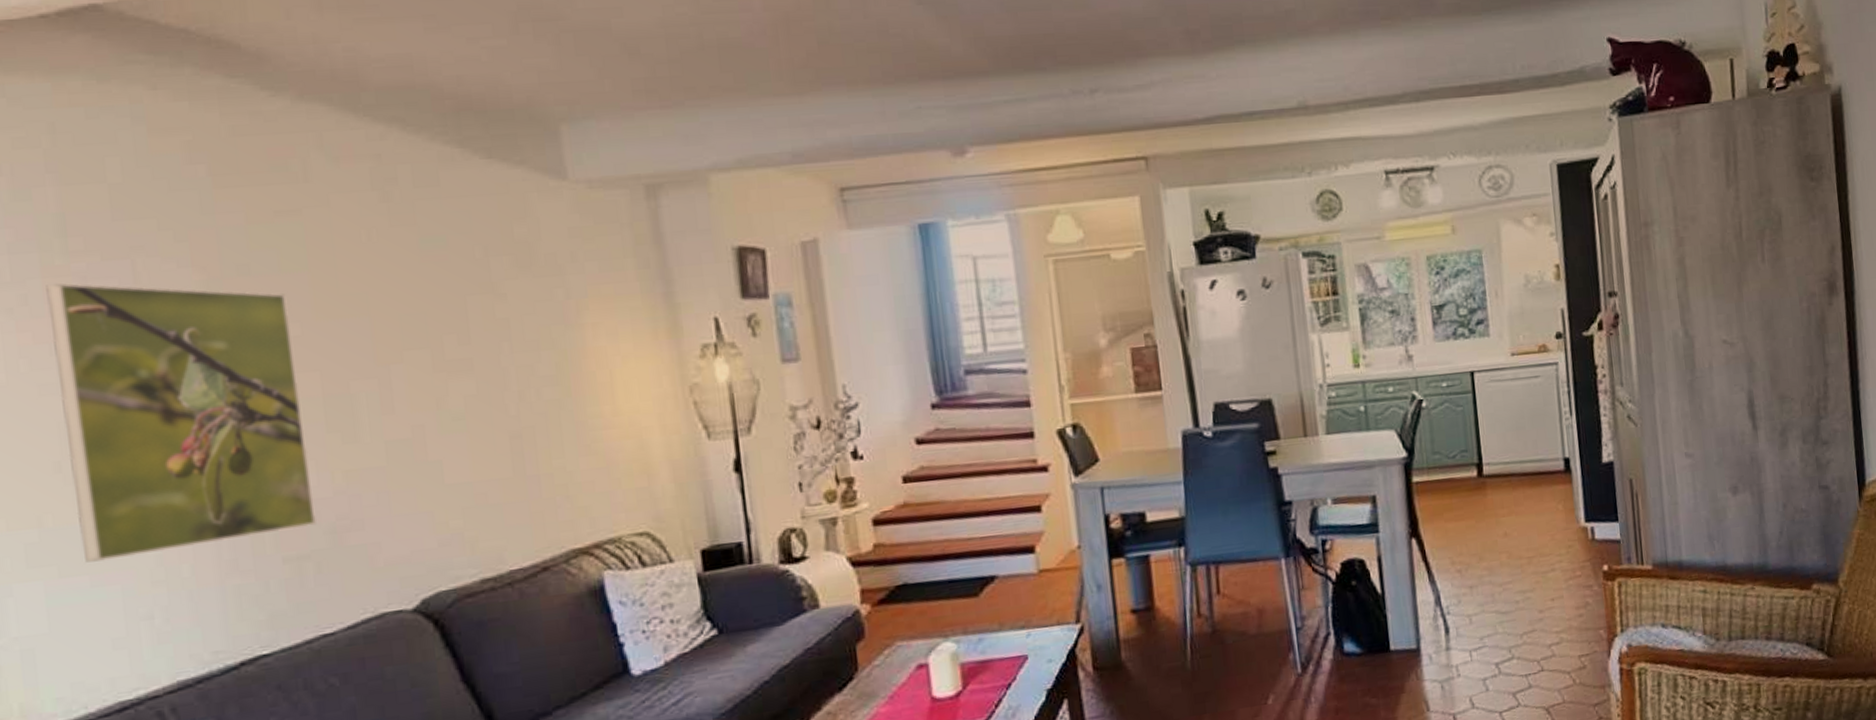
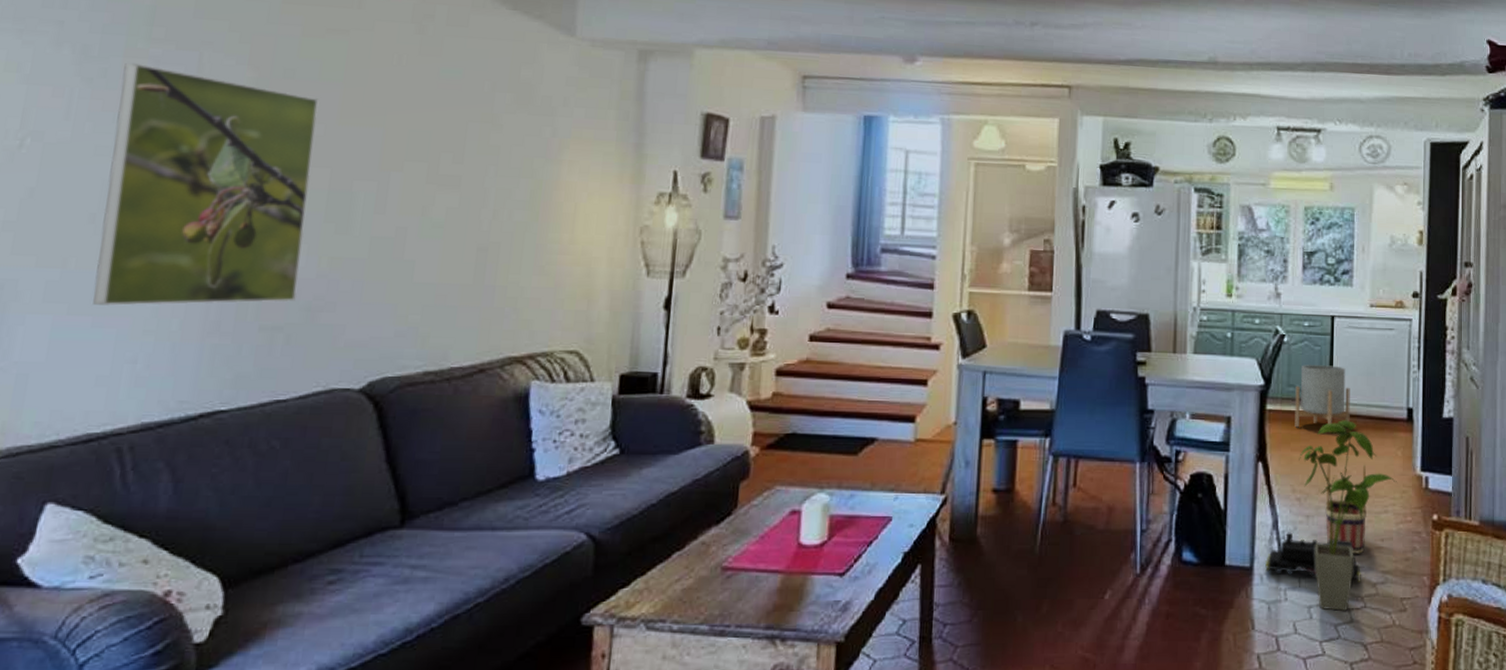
toy train: none [1432,605,1536,651] -> present [1265,532,1362,582]
planter: none [1441,424,1504,497] -> present [1295,364,1350,432]
house plant: none [1454,480,1563,680] -> present [1299,420,1398,611]
basket: none [1485,523,1535,619] -> present [1325,462,1366,554]

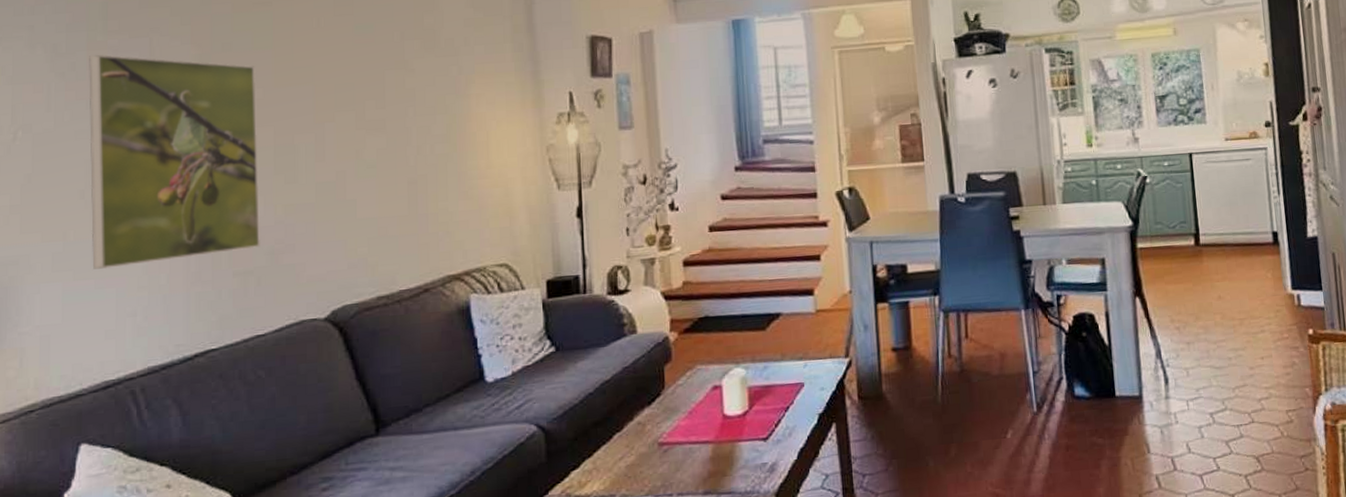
toy train: present [1265,532,1362,582] -> none [1153,359,1247,400]
planter: present [1295,364,1350,432] -> none [1162,200,1218,263]
house plant: present [1299,420,1398,611] -> none [1173,249,1271,428]
basket: present [1325,462,1366,554] -> none [1201,288,1246,374]

